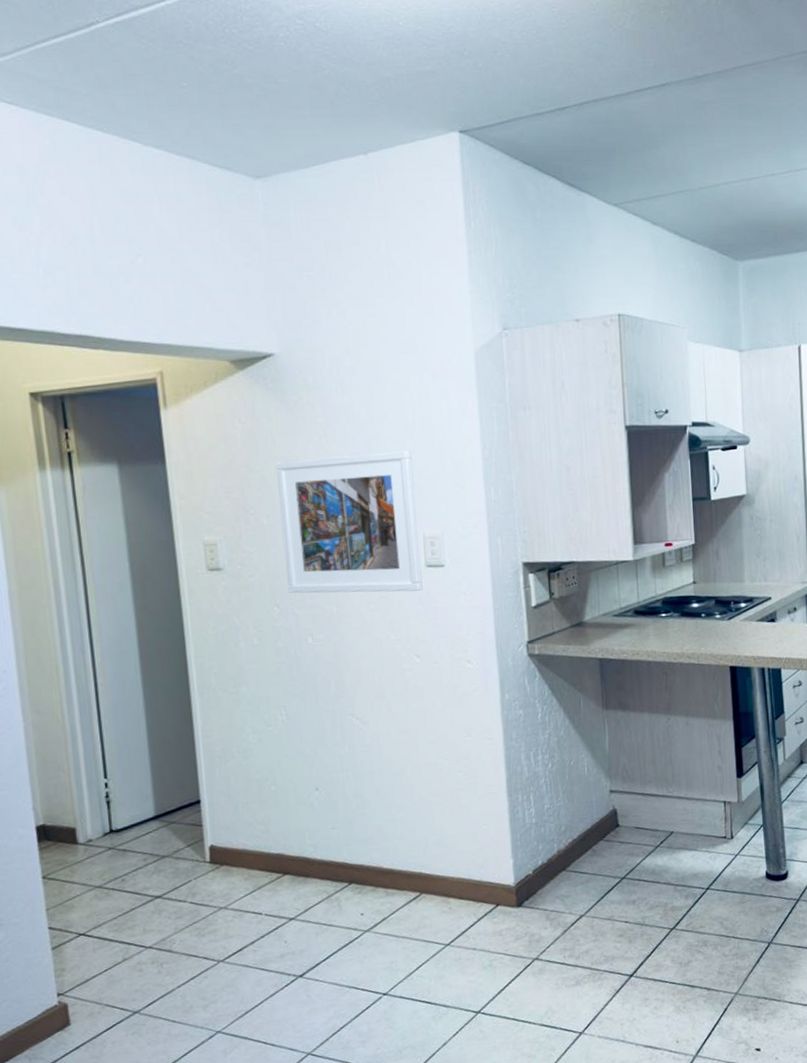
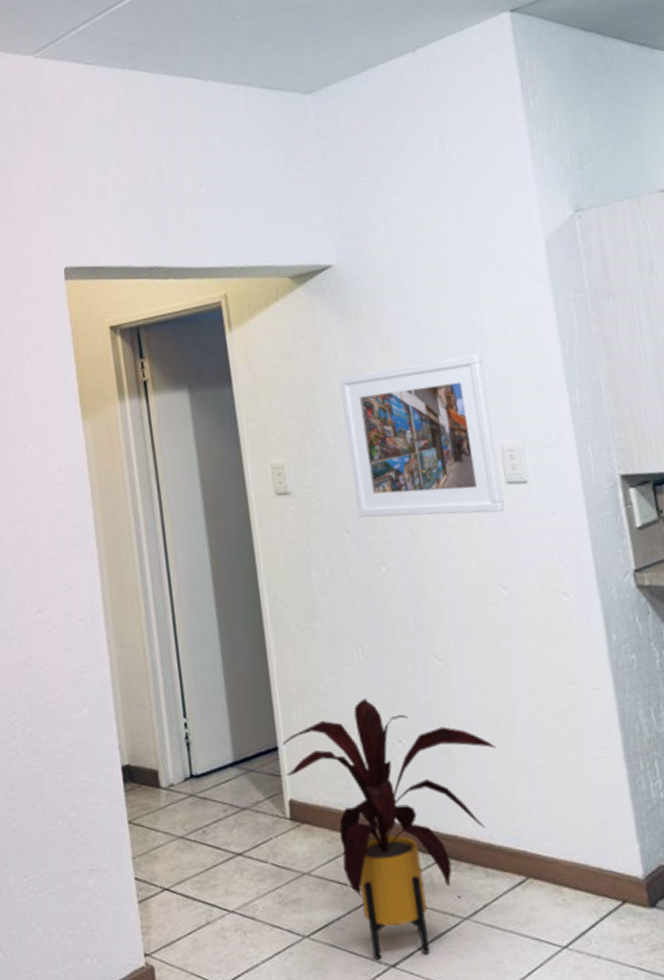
house plant: none [204,753,401,973] -> present [282,698,496,960]

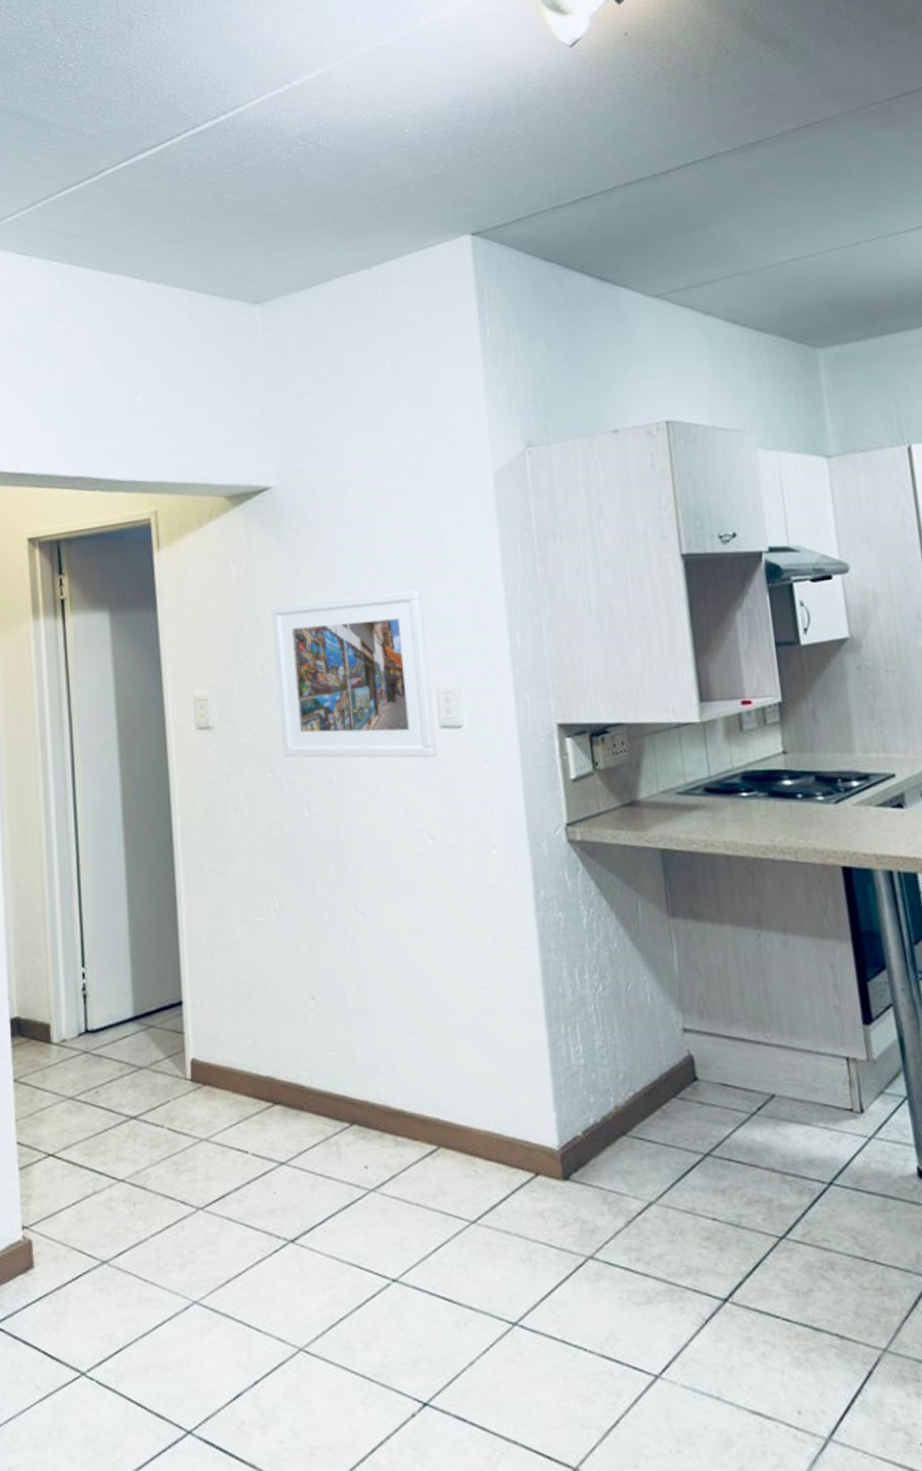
house plant: present [282,698,496,960] -> none [187,951,413,1234]

